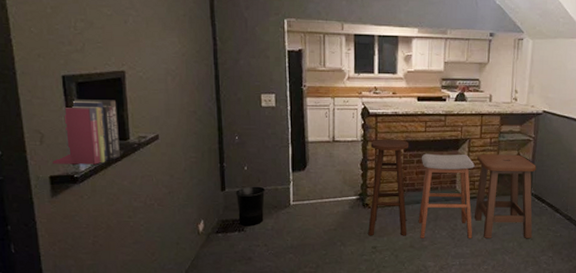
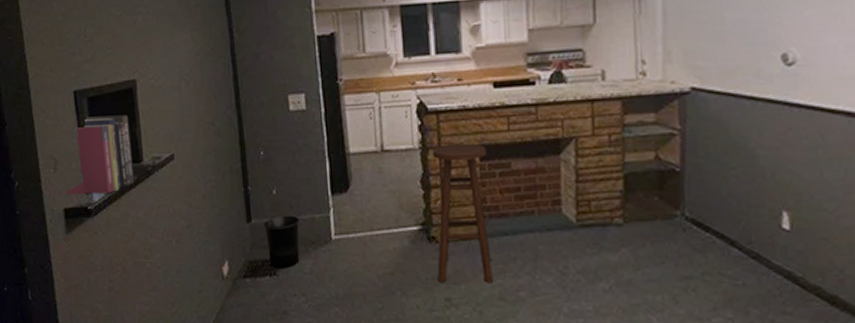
stool: present [418,153,475,238] -> none [505,160,595,288]
stool: present [474,154,537,238] -> none [591,157,694,288]

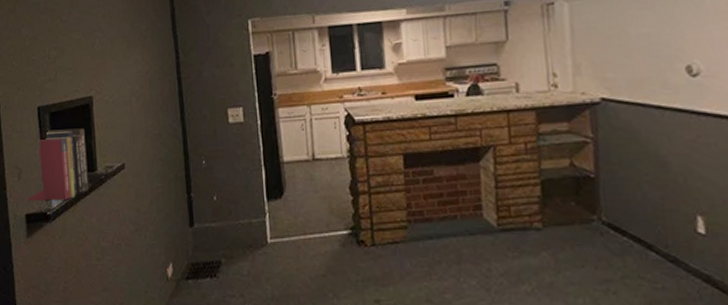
waste bin: present [263,215,300,269] -> none [205,220,238,271]
bar stool: present [432,143,494,284] -> none [359,152,421,286]

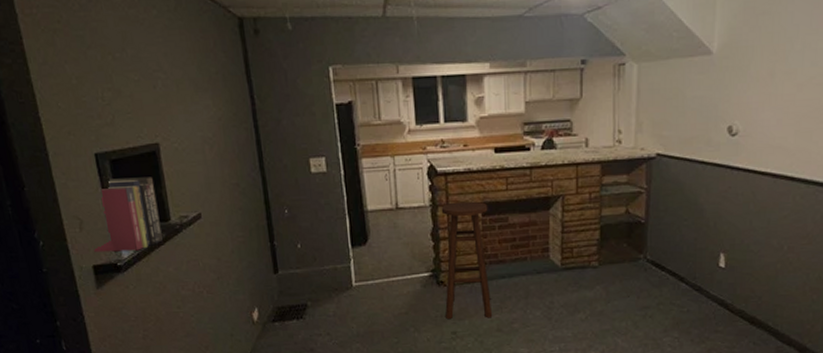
bar stool: none [359,152,421,286] -> present [441,201,493,319]

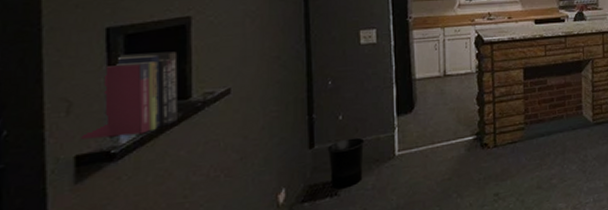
waste bin: none [290,266,324,313] -> present [327,137,365,190]
bar stool: present [441,201,493,319] -> none [486,66,533,181]

